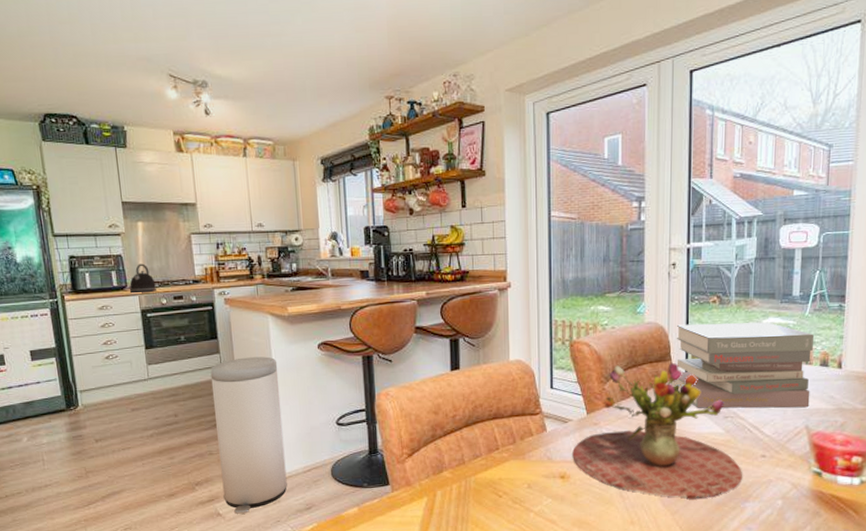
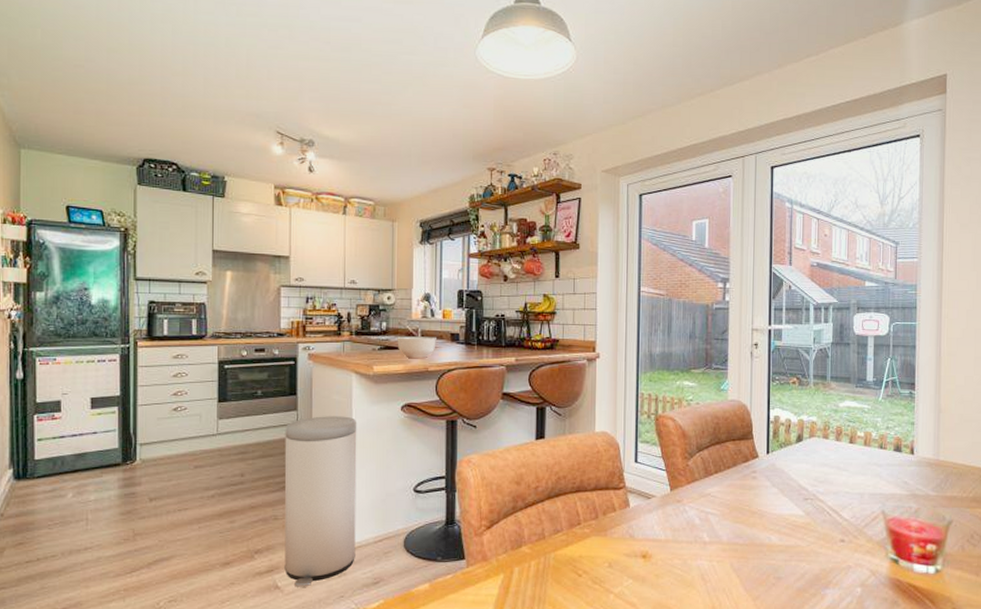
kettle: present [130,263,156,293] -> none [210,313,238,343]
bowl: none [308,275,347,298] -> present [397,336,436,359]
flower arrangement: present [572,362,742,499] -> none [655,441,822,583]
books: present [671,322,814,408] -> none [753,403,887,492]

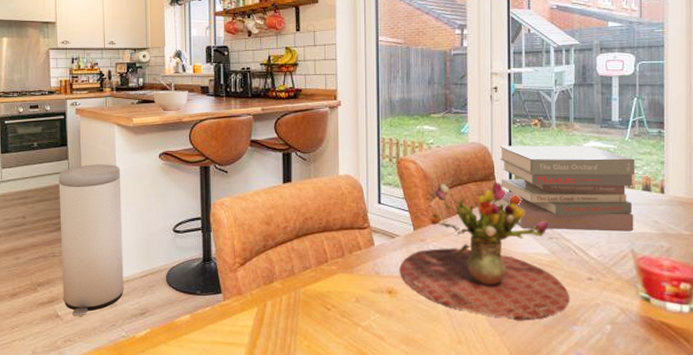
flower arrangement: none [655,441,822,583] -> present [400,182,569,320]
books: none [753,403,887,492] -> present [496,145,634,231]

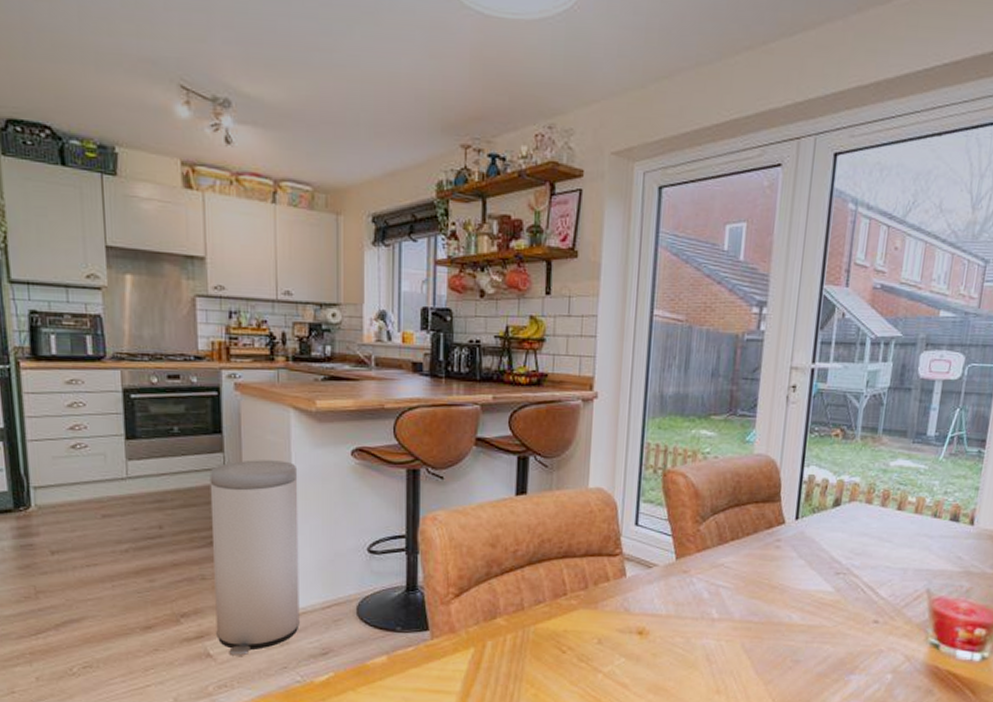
bowl: present [153,90,188,111] -> none [345,364,394,394]
flower arrangement: present [400,182,569,320] -> none [654,503,850,667]
books: present [496,145,634,231] -> none [778,459,946,568]

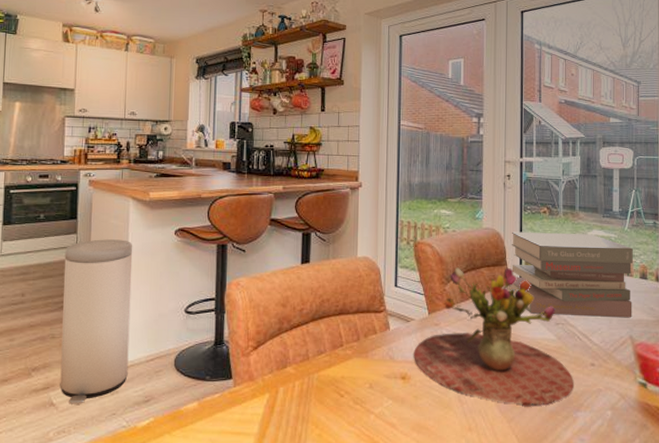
flower arrangement: none [654,503,850,667] -> present [414,267,574,406]
books: none [778,459,946,568] -> present [507,231,633,318]

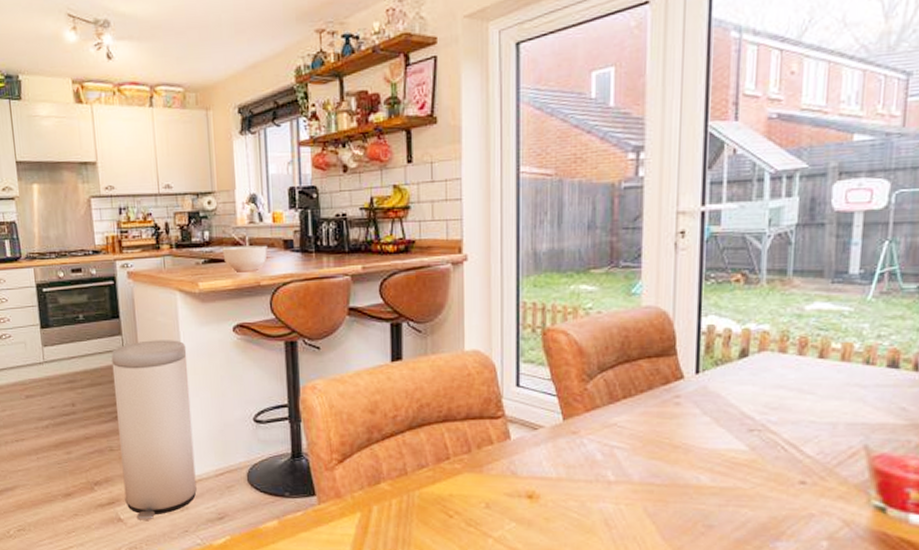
bowl: none [172,164,209,186] -> present [222,245,268,273]
flower arrangement: present [414,267,574,406] -> none [543,357,772,533]
books: present [507,231,633,318] -> none [676,308,879,422]

